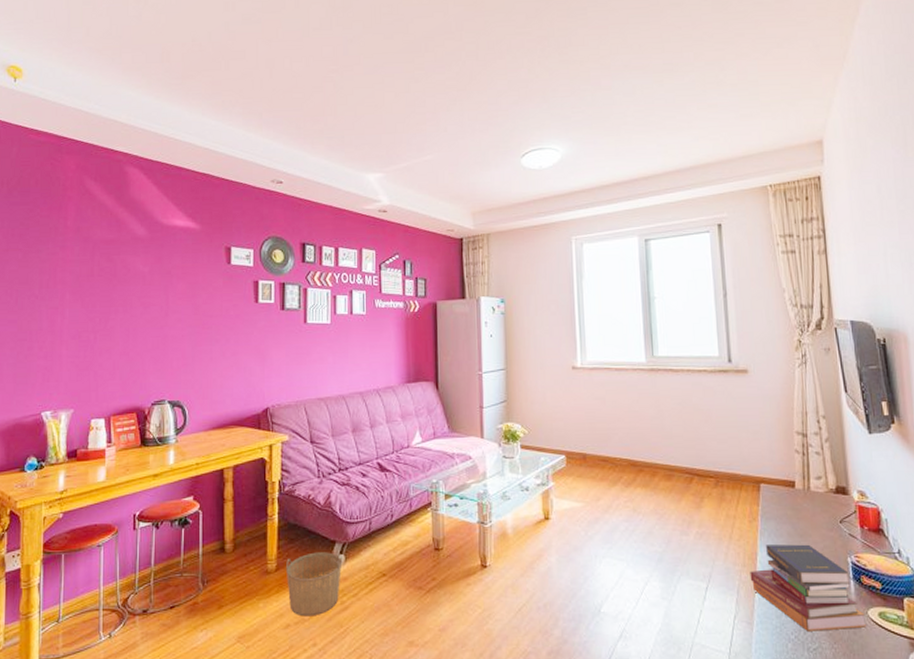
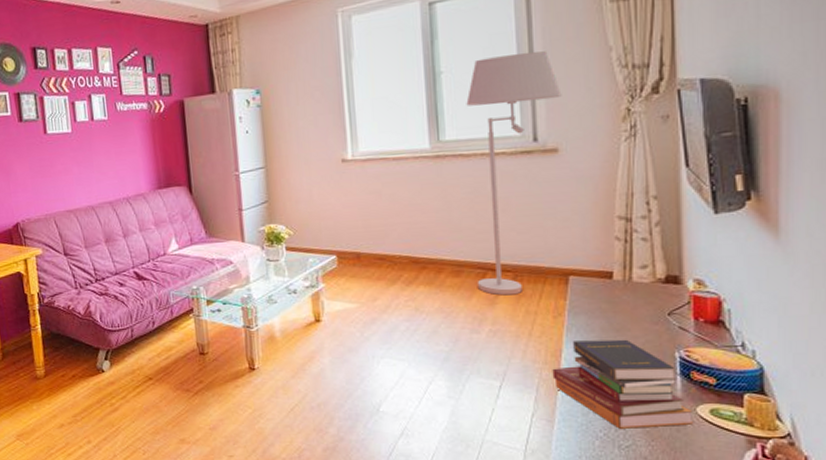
basket: present [285,552,343,617] -> none [53,358,108,417]
floor lamp: none [675,288,749,500] -> present [466,51,562,296]

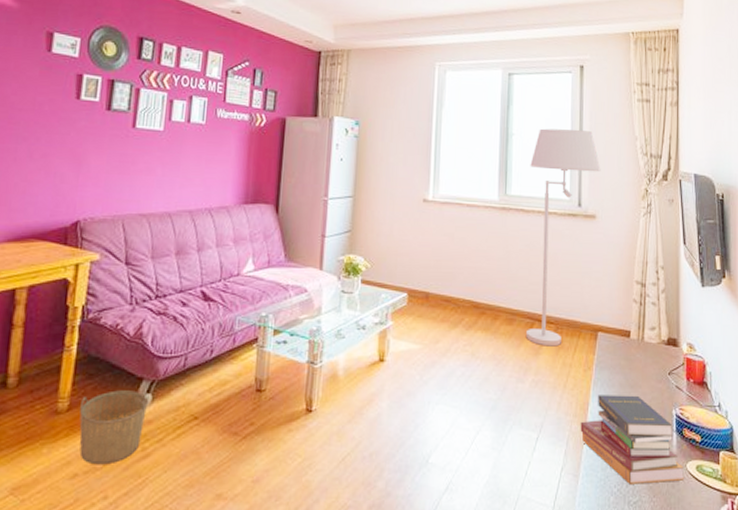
basket: none [53,358,108,417] -> present [79,390,149,465]

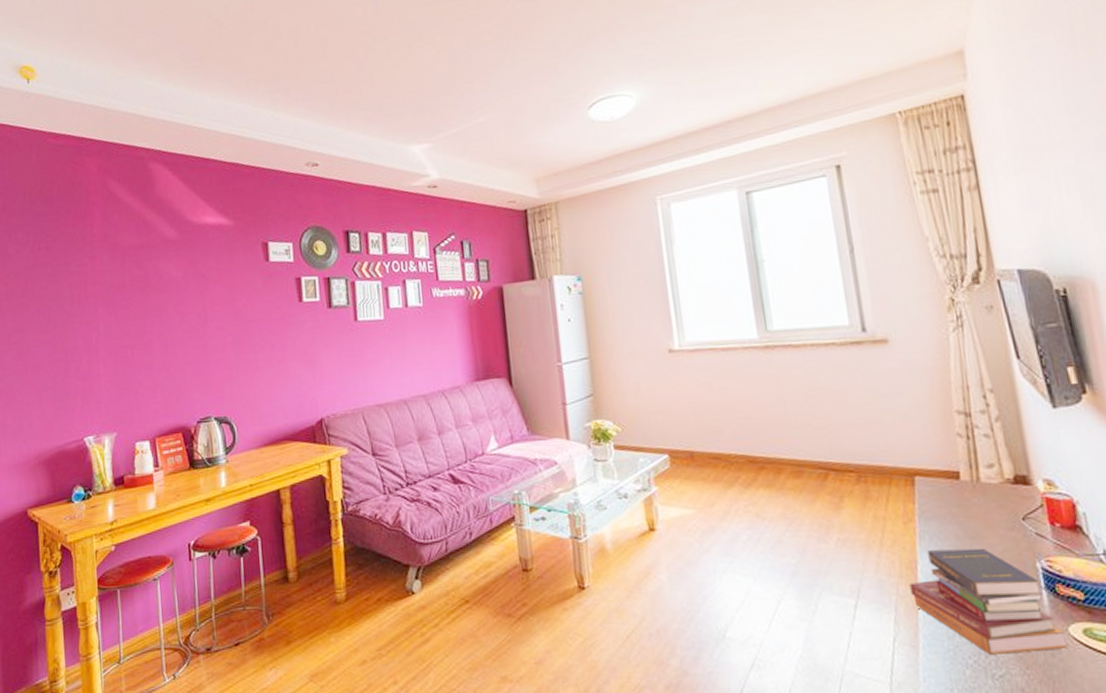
basket: present [79,390,149,465] -> none [356,577,419,651]
floor lamp: present [525,128,601,347] -> none [791,241,885,499]

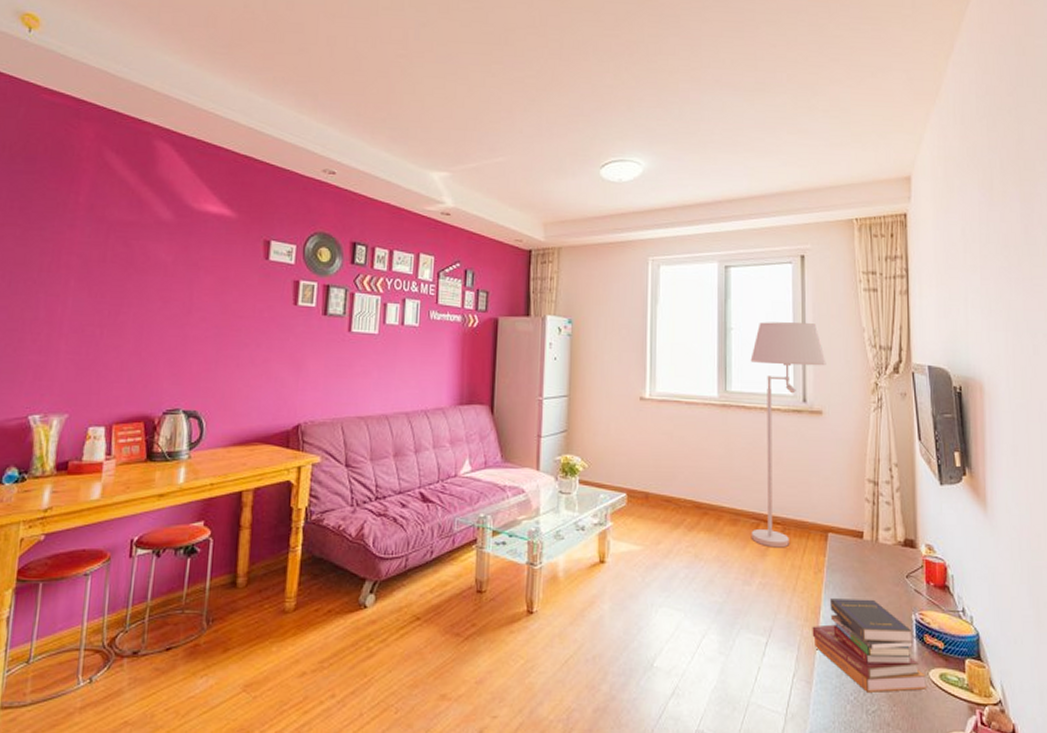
floor lamp: none [791,241,885,499] -> present [750,322,826,548]

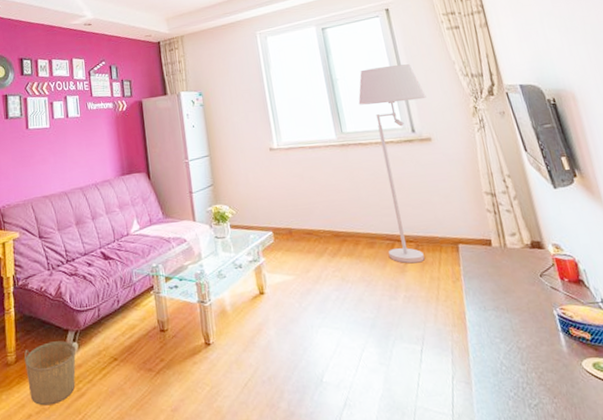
basket: none [305,590,372,664] -> present [24,340,76,406]
books: present [812,598,928,692] -> none [460,300,584,387]

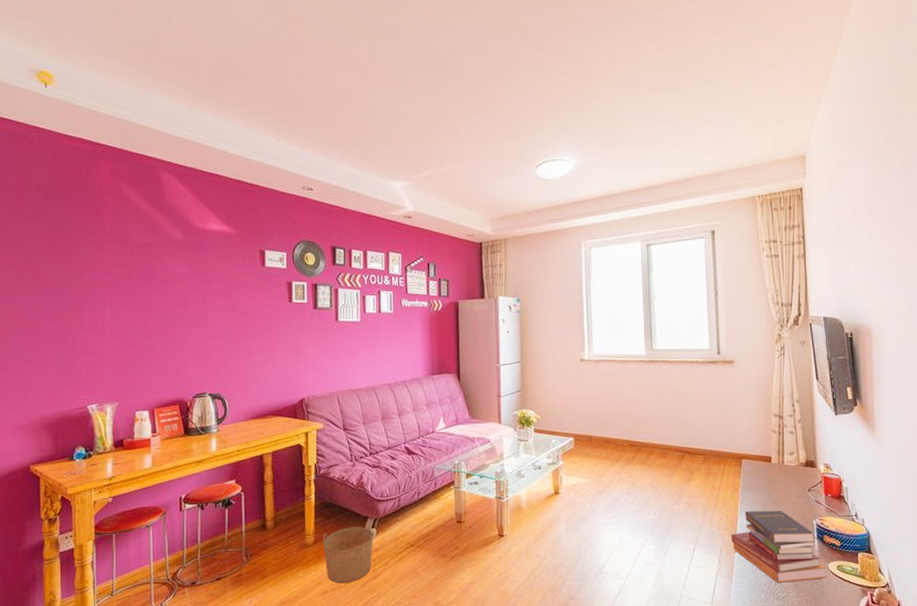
floor lamp: present [358,64,427,264] -> none [671,288,736,474]
books: none [460,300,584,387] -> present [731,510,827,583]

